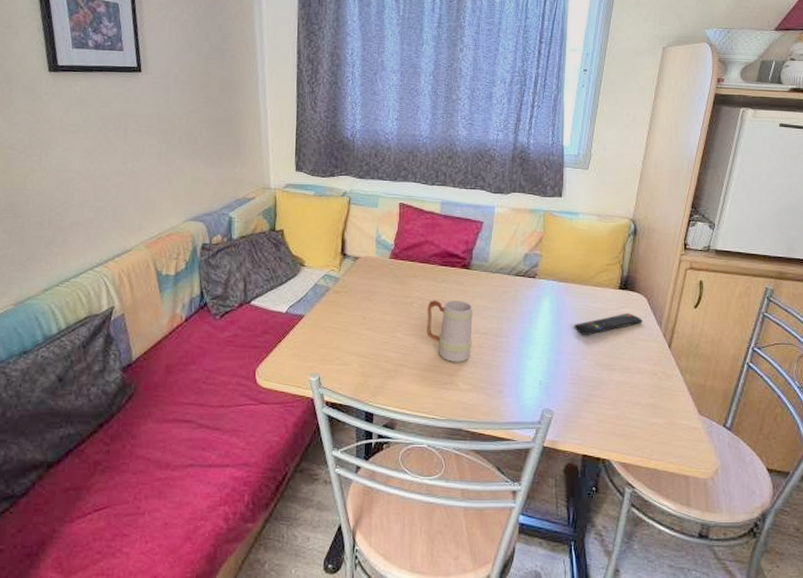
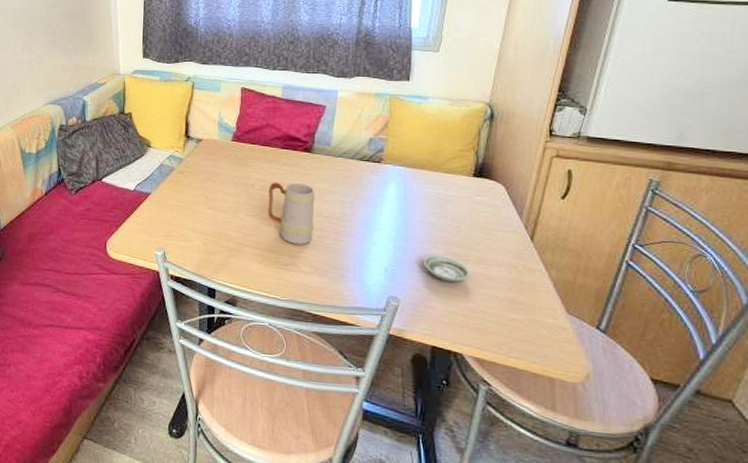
remote control: present [574,313,643,335] -> none [423,201,500,223]
saucer: none [574,367,616,392] -> present [423,255,469,282]

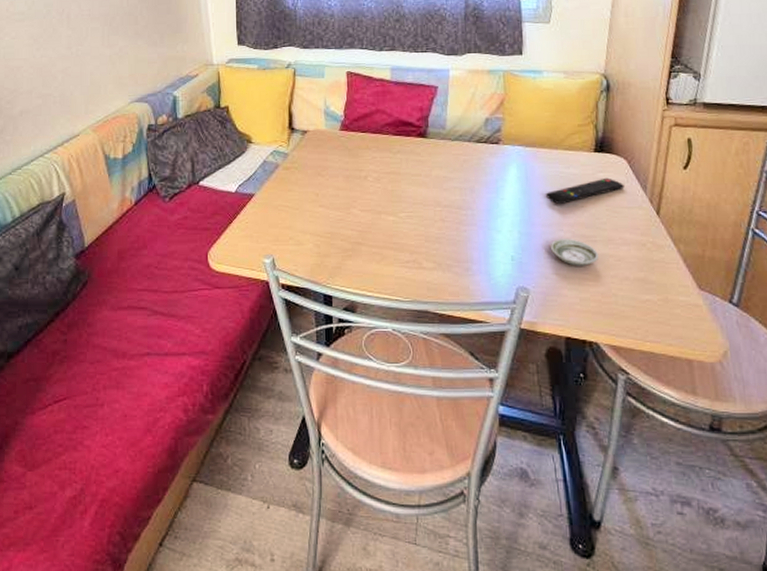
mug: present [268,182,315,244] -> none [383,171,434,238]
remote control: none [423,201,500,223] -> present [546,177,624,204]

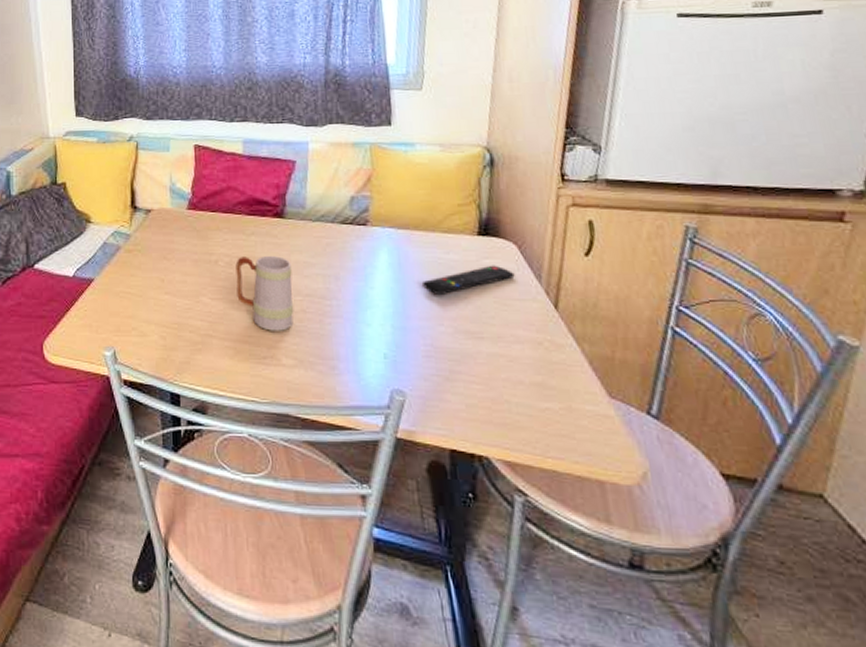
mug: none [383,171,434,238] -> present [235,255,294,331]
saucer: present [550,239,598,266] -> none [428,335,487,367]

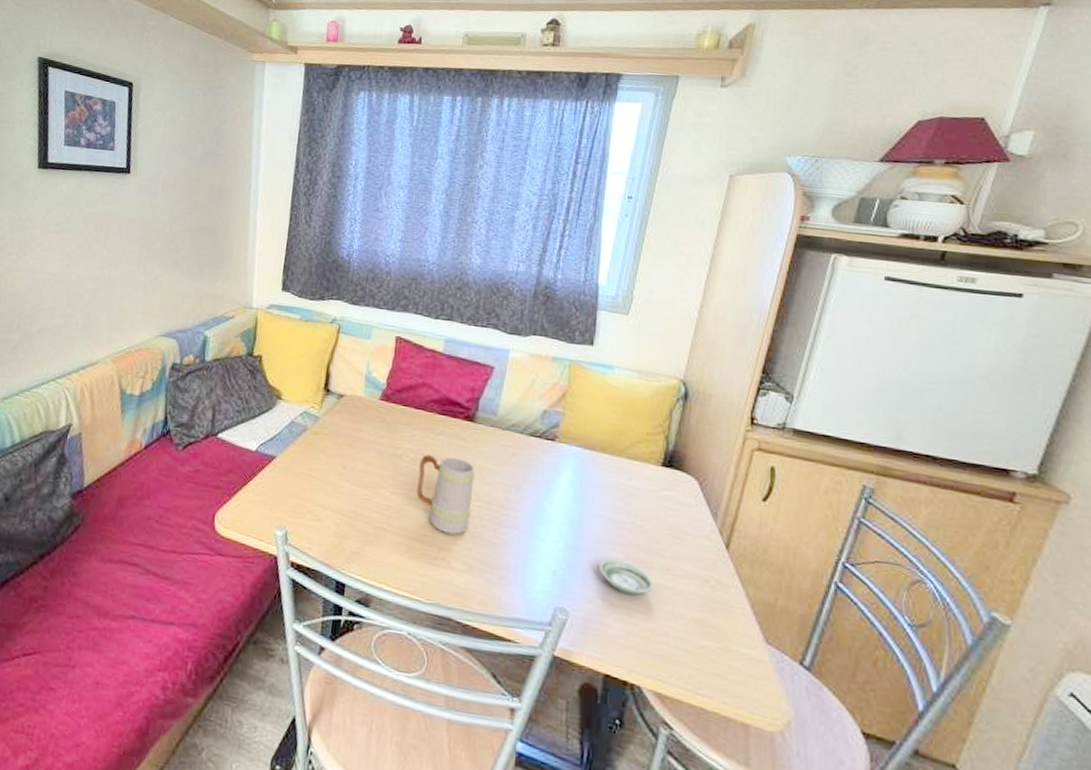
remote control: present [423,265,515,294] -> none [601,497,692,520]
saucer: none [428,335,487,367] -> present [598,559,653,595]

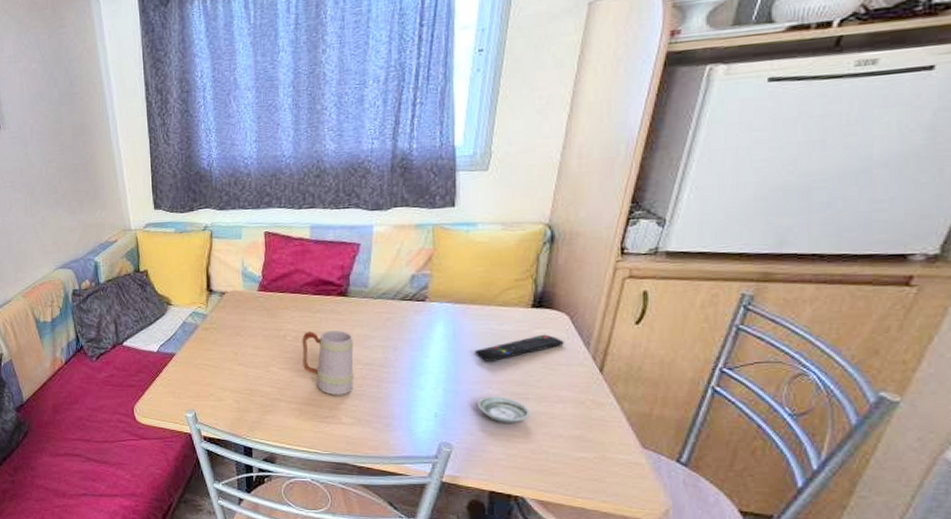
remote control: none [601,497,692,520] -> present [475,334,564,361]

